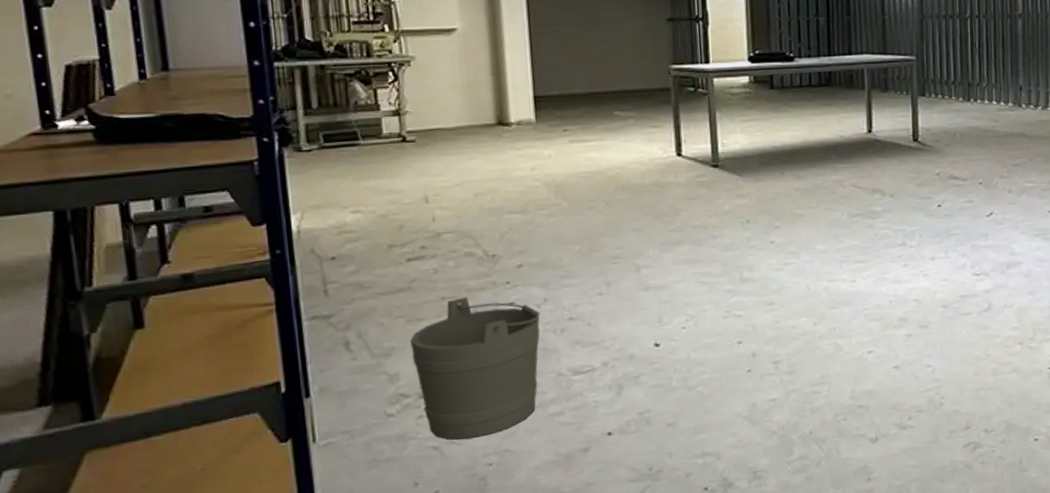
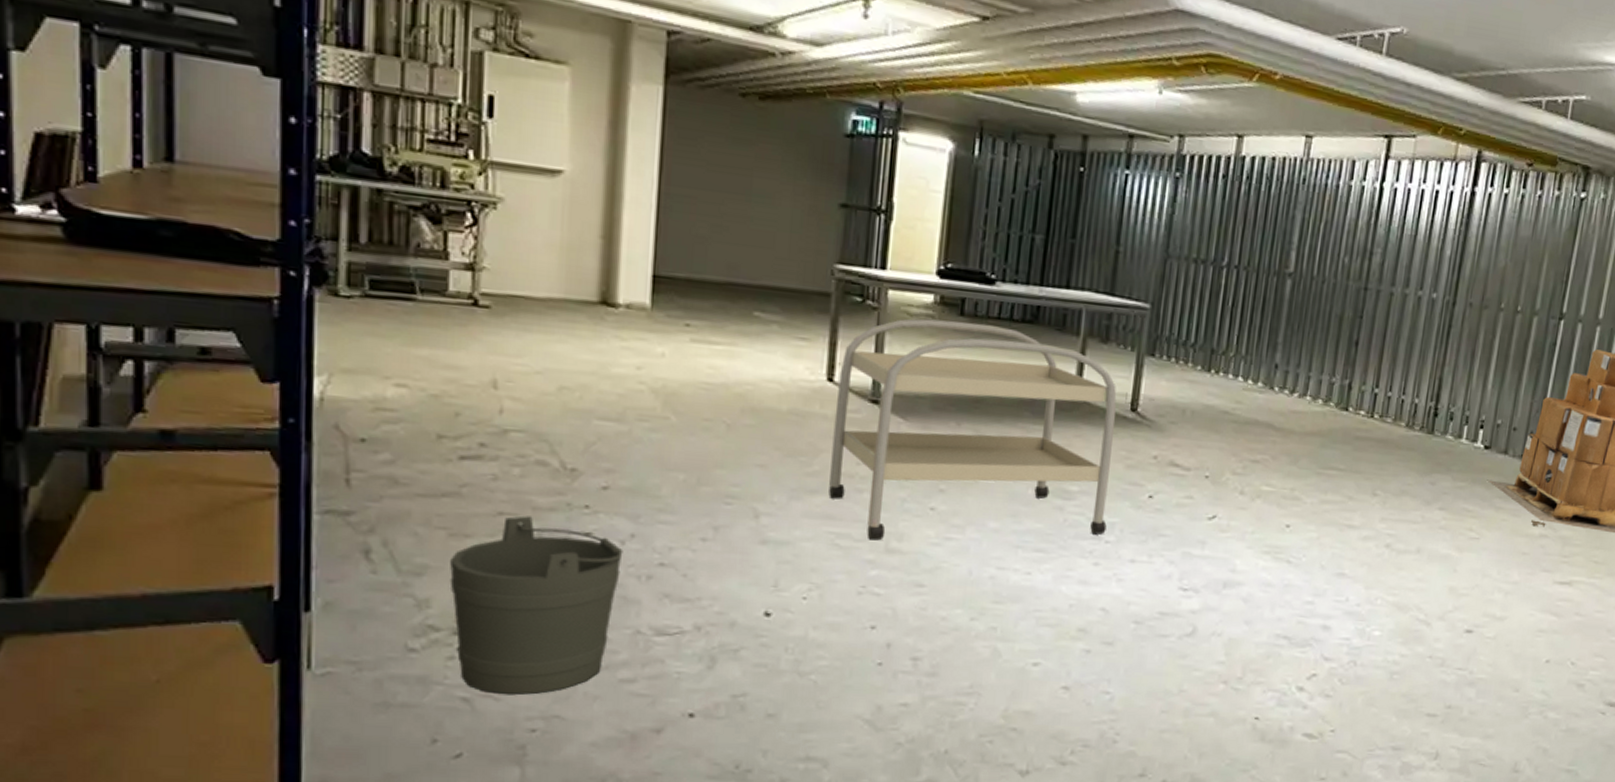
utility cart: none [685,92,909,274] -> present [829,319,1117,540]

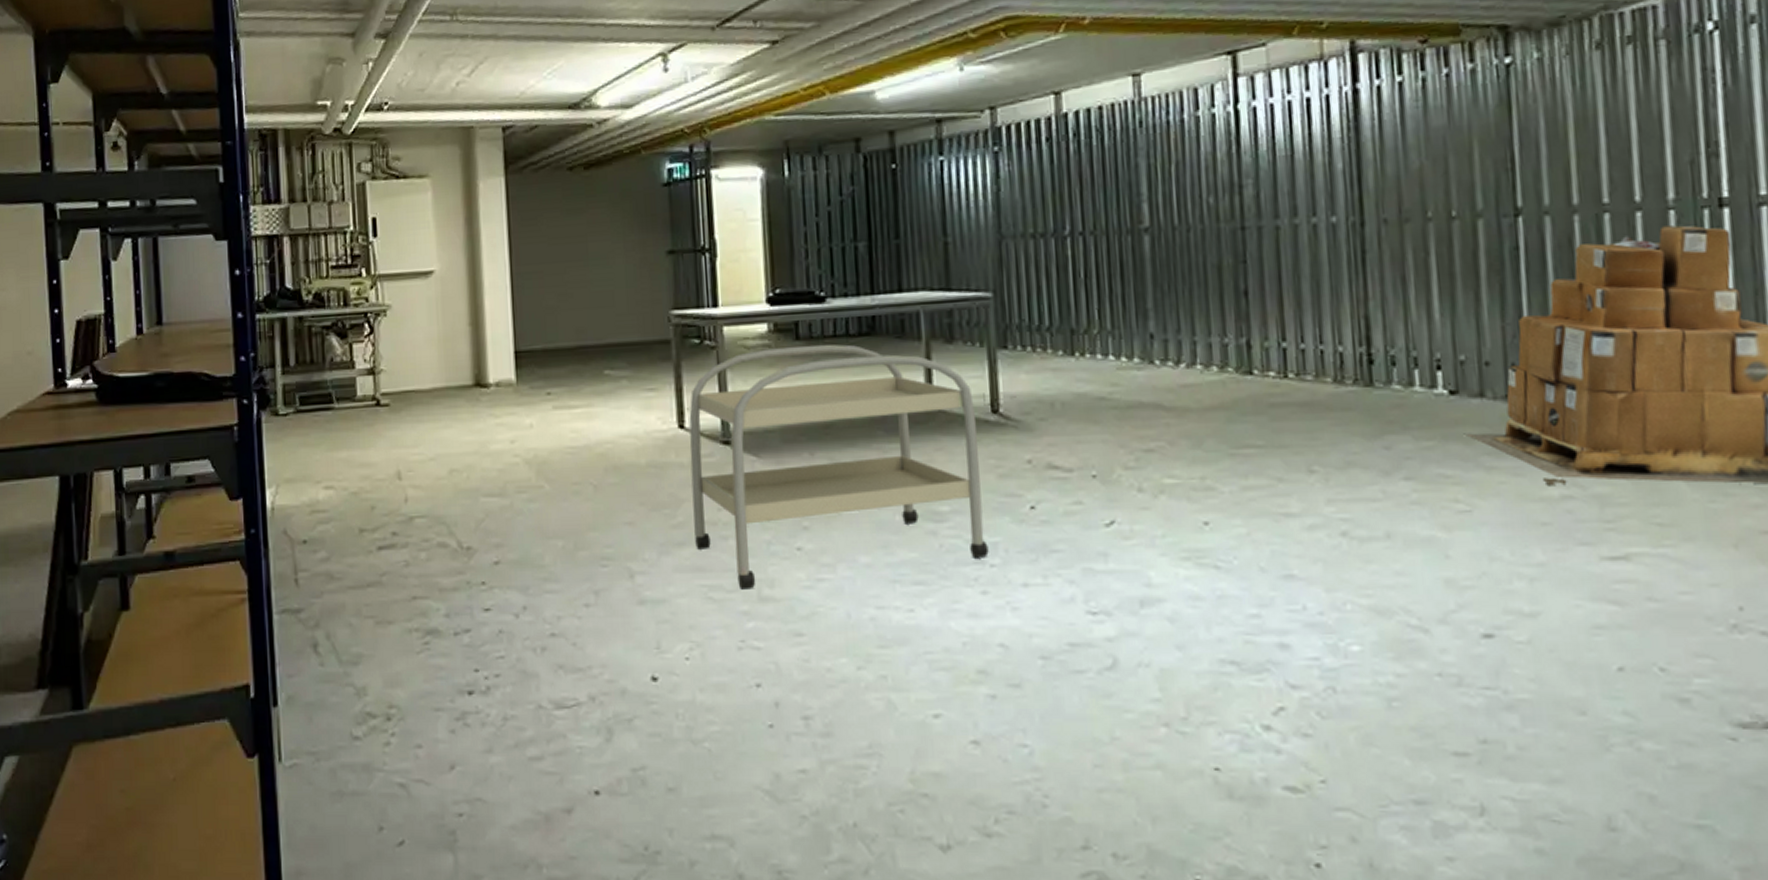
bucket: present [450,515,623,695] -> none [379,598,519,778]

